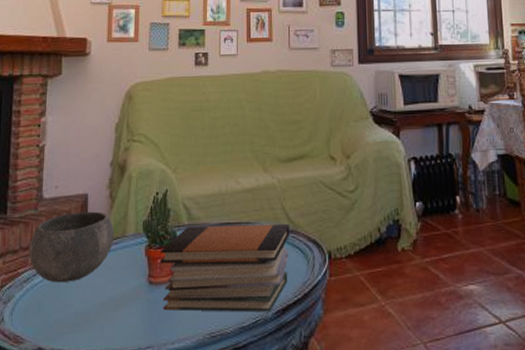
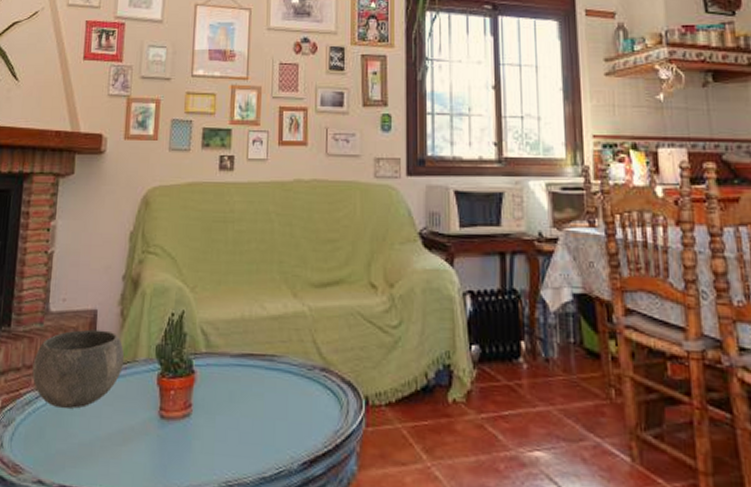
book stack: present [160,223,290,311] -> none [173,355,321,462]

